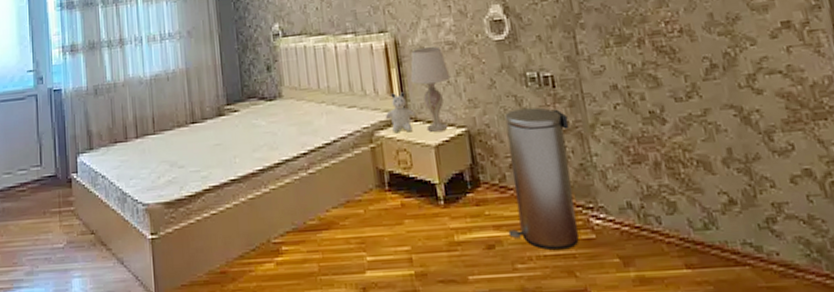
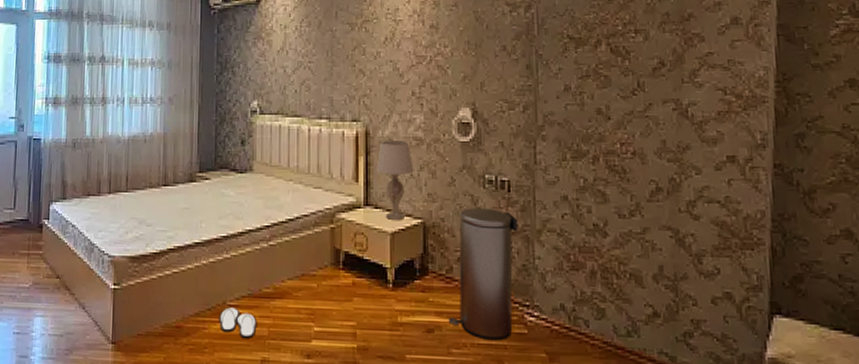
slippers: none [265,245,306,277] -> present [219,307,257,338]
stuffed animal: present [385,92,415,134] -> none [347,179,376,218]

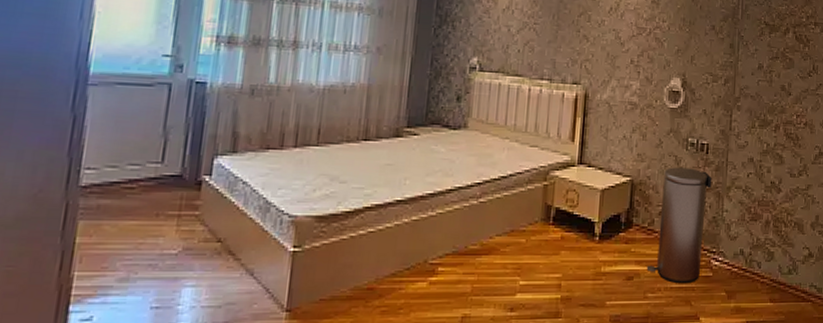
slippers: present [219,307,257,338] -> none [418,266,461,296]
table lamp: present [376,139,414,221] -> none [592,103,627,179]

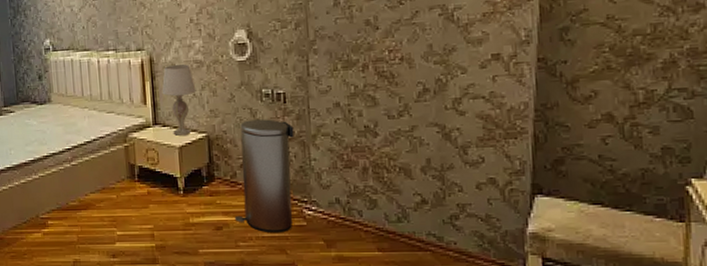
table lamp: none [592,103,627,179] -> present [161,64,196,137]

